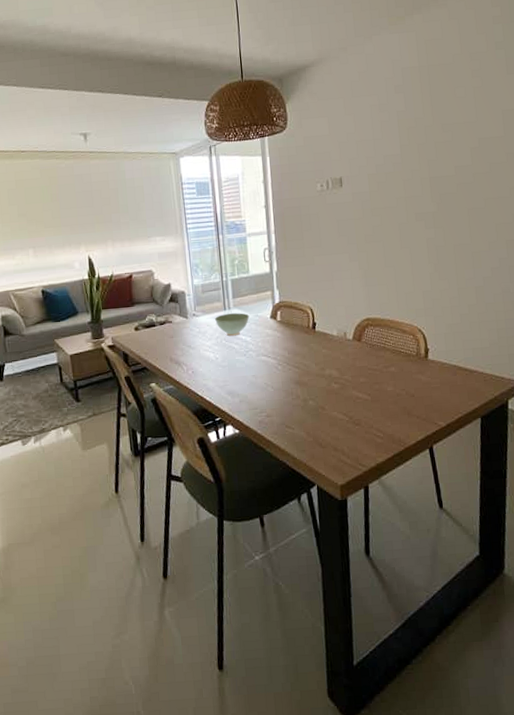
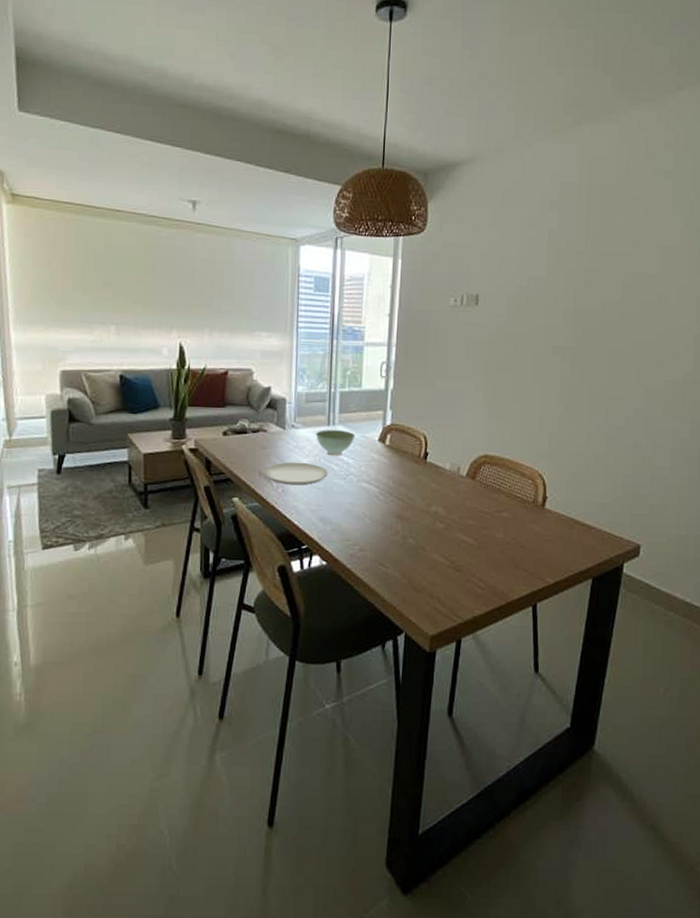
plate: none [174,345,230,367] -> present [263,462,328,486]

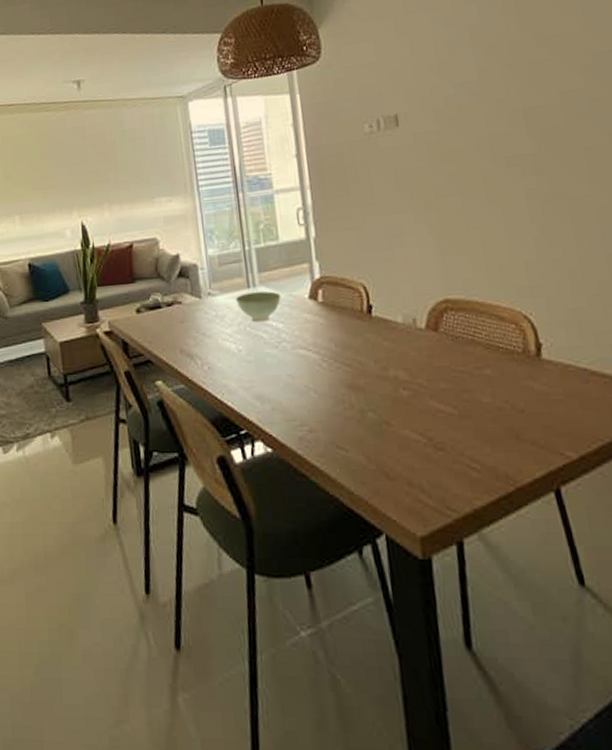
plate: present [263,462,328,486] -> none [185,333,257,361]

